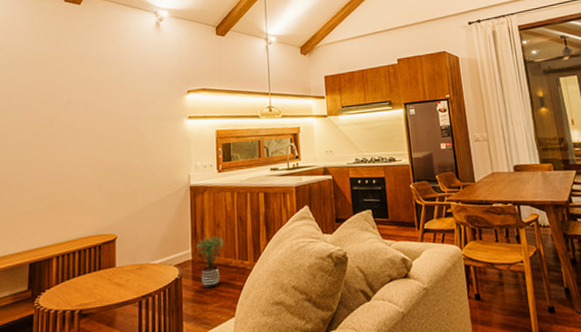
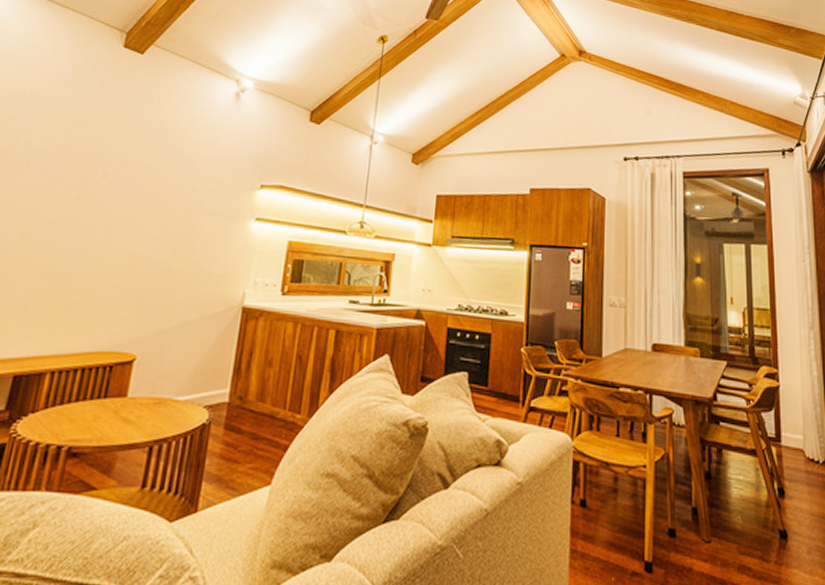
potted plant: present [195,235,228,289] -> none [235,374,279,443]

